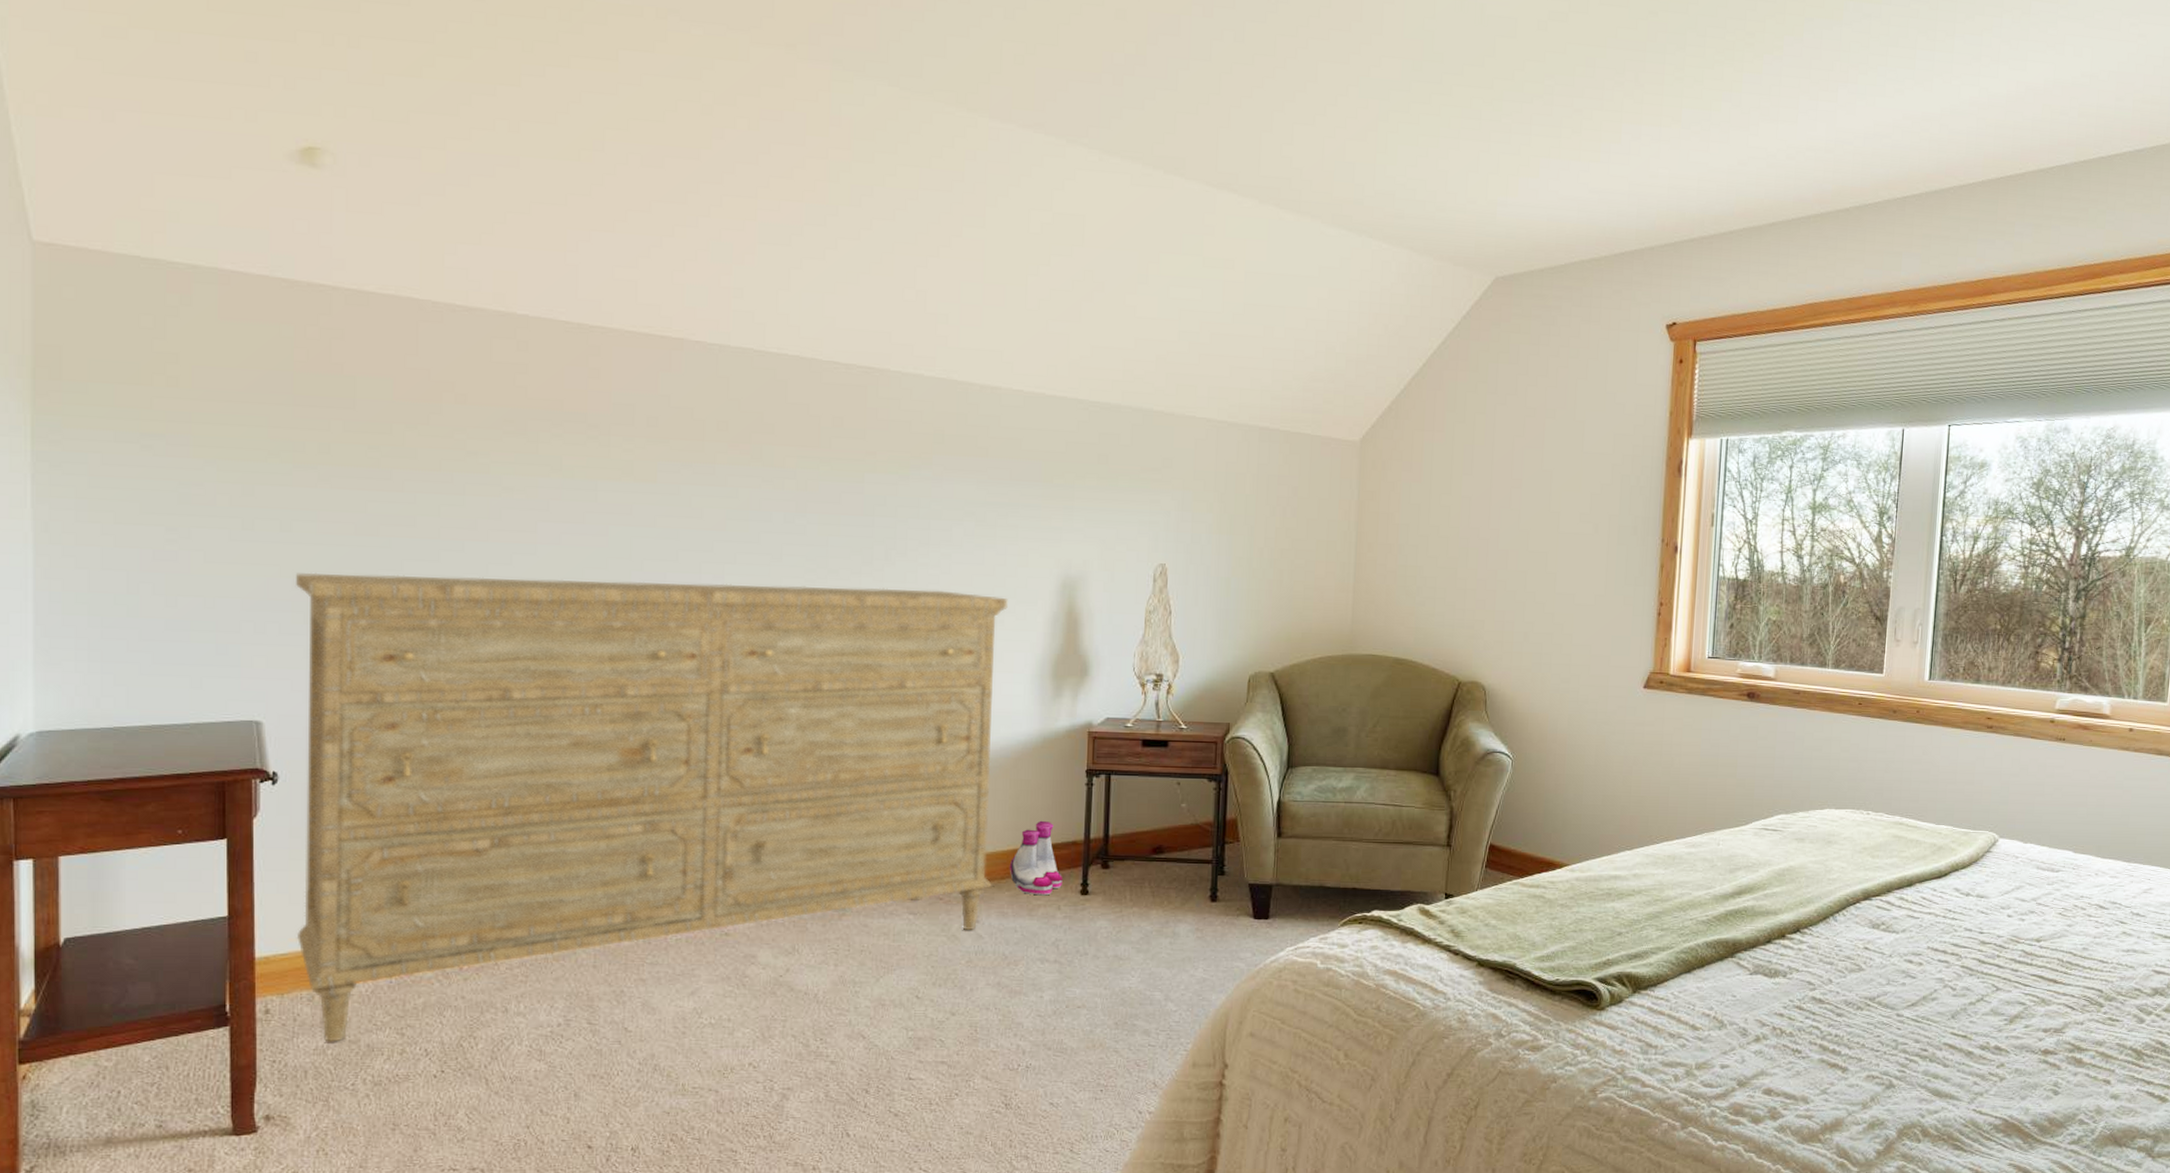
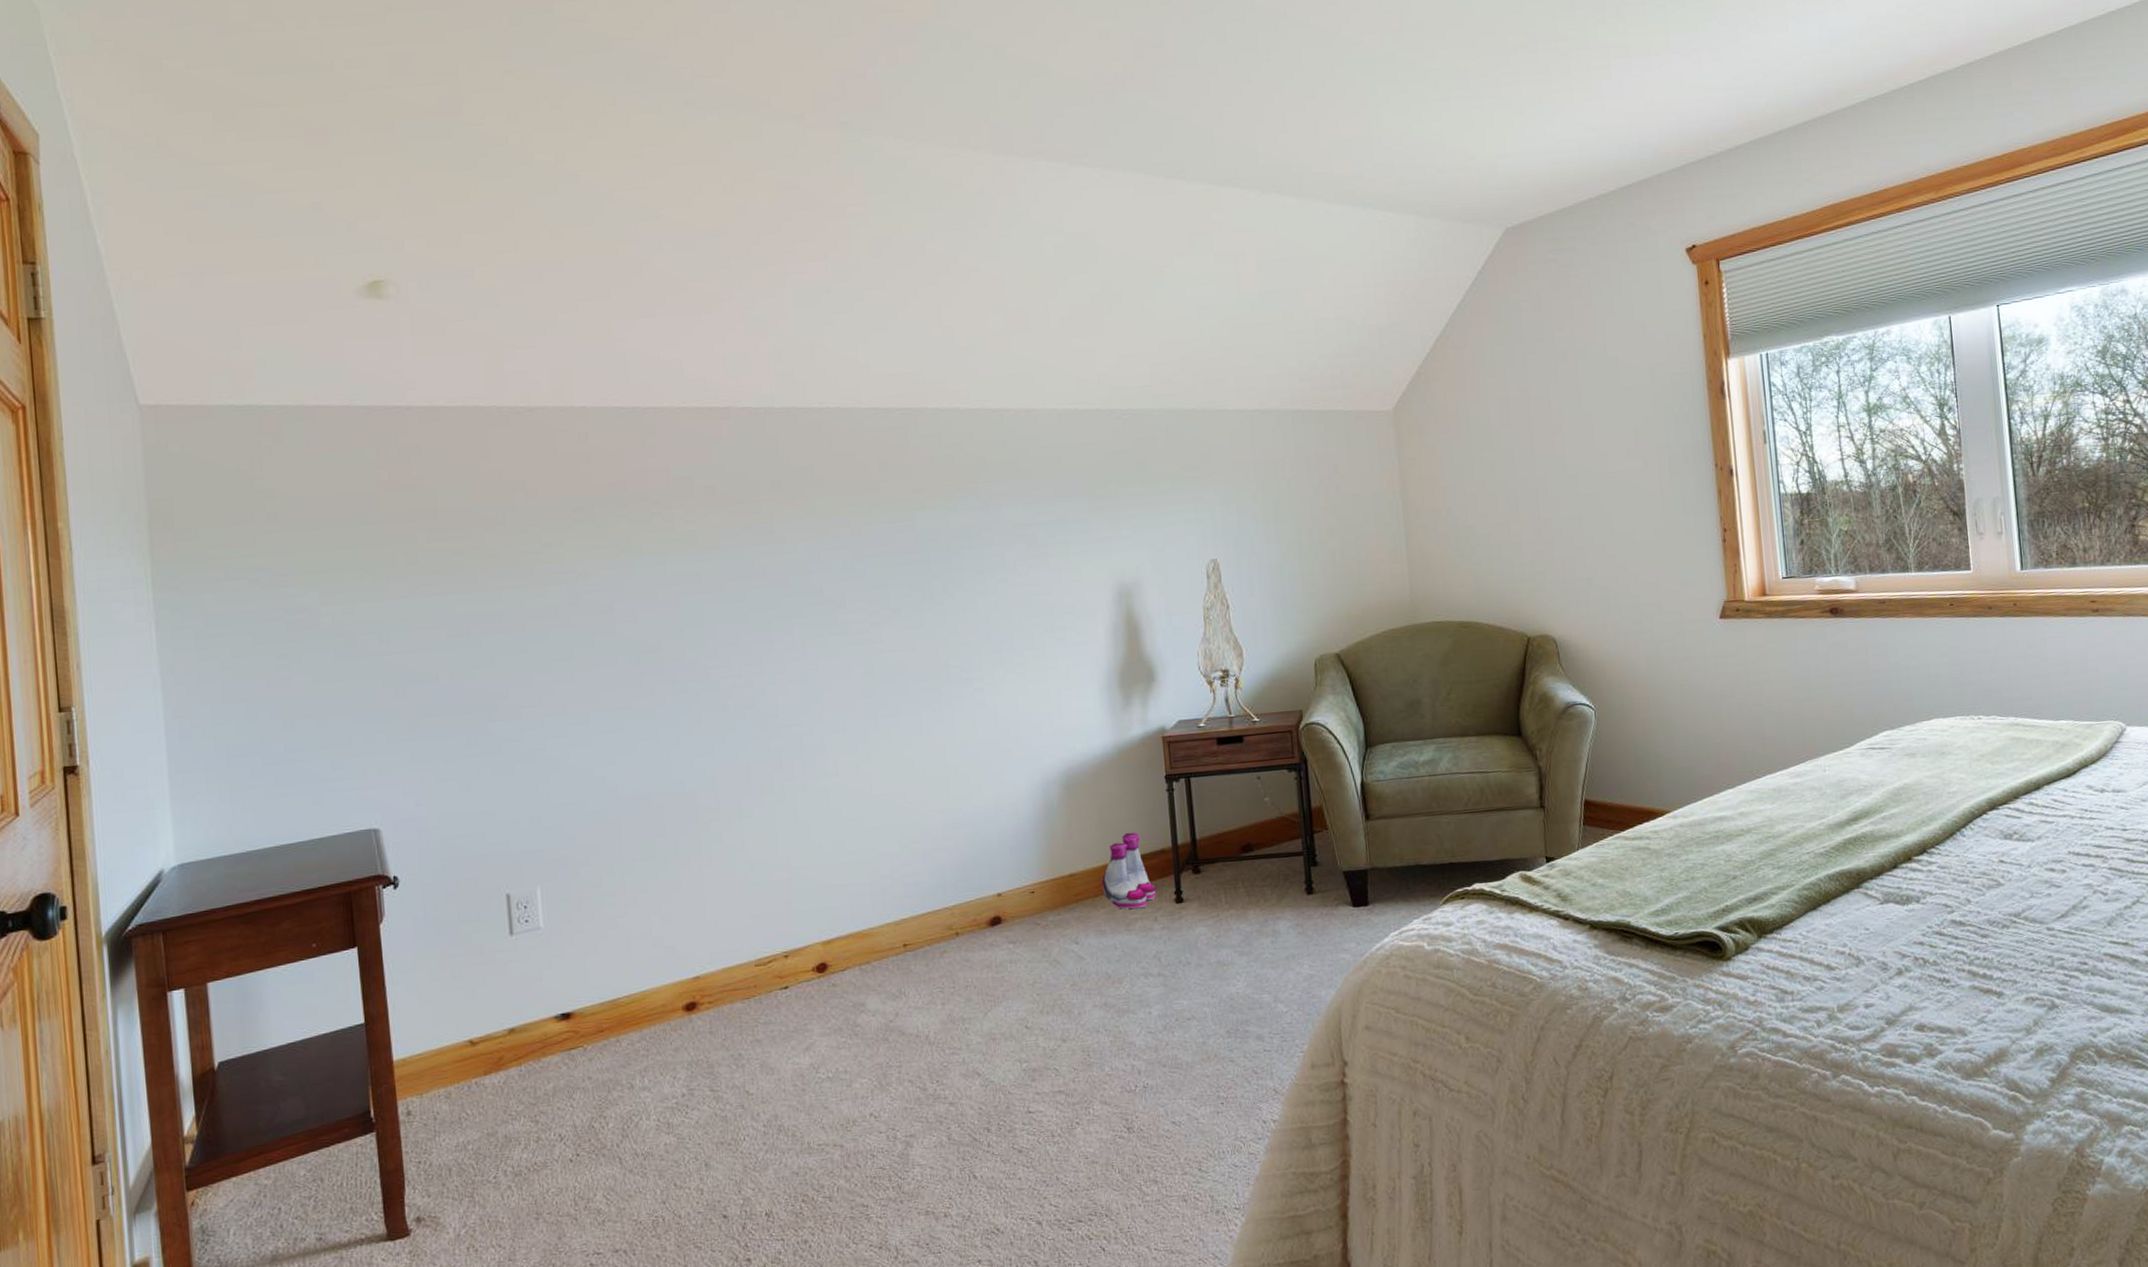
dresser: present [296,572,1008,1042] -> none [398,614,1087,1138]

